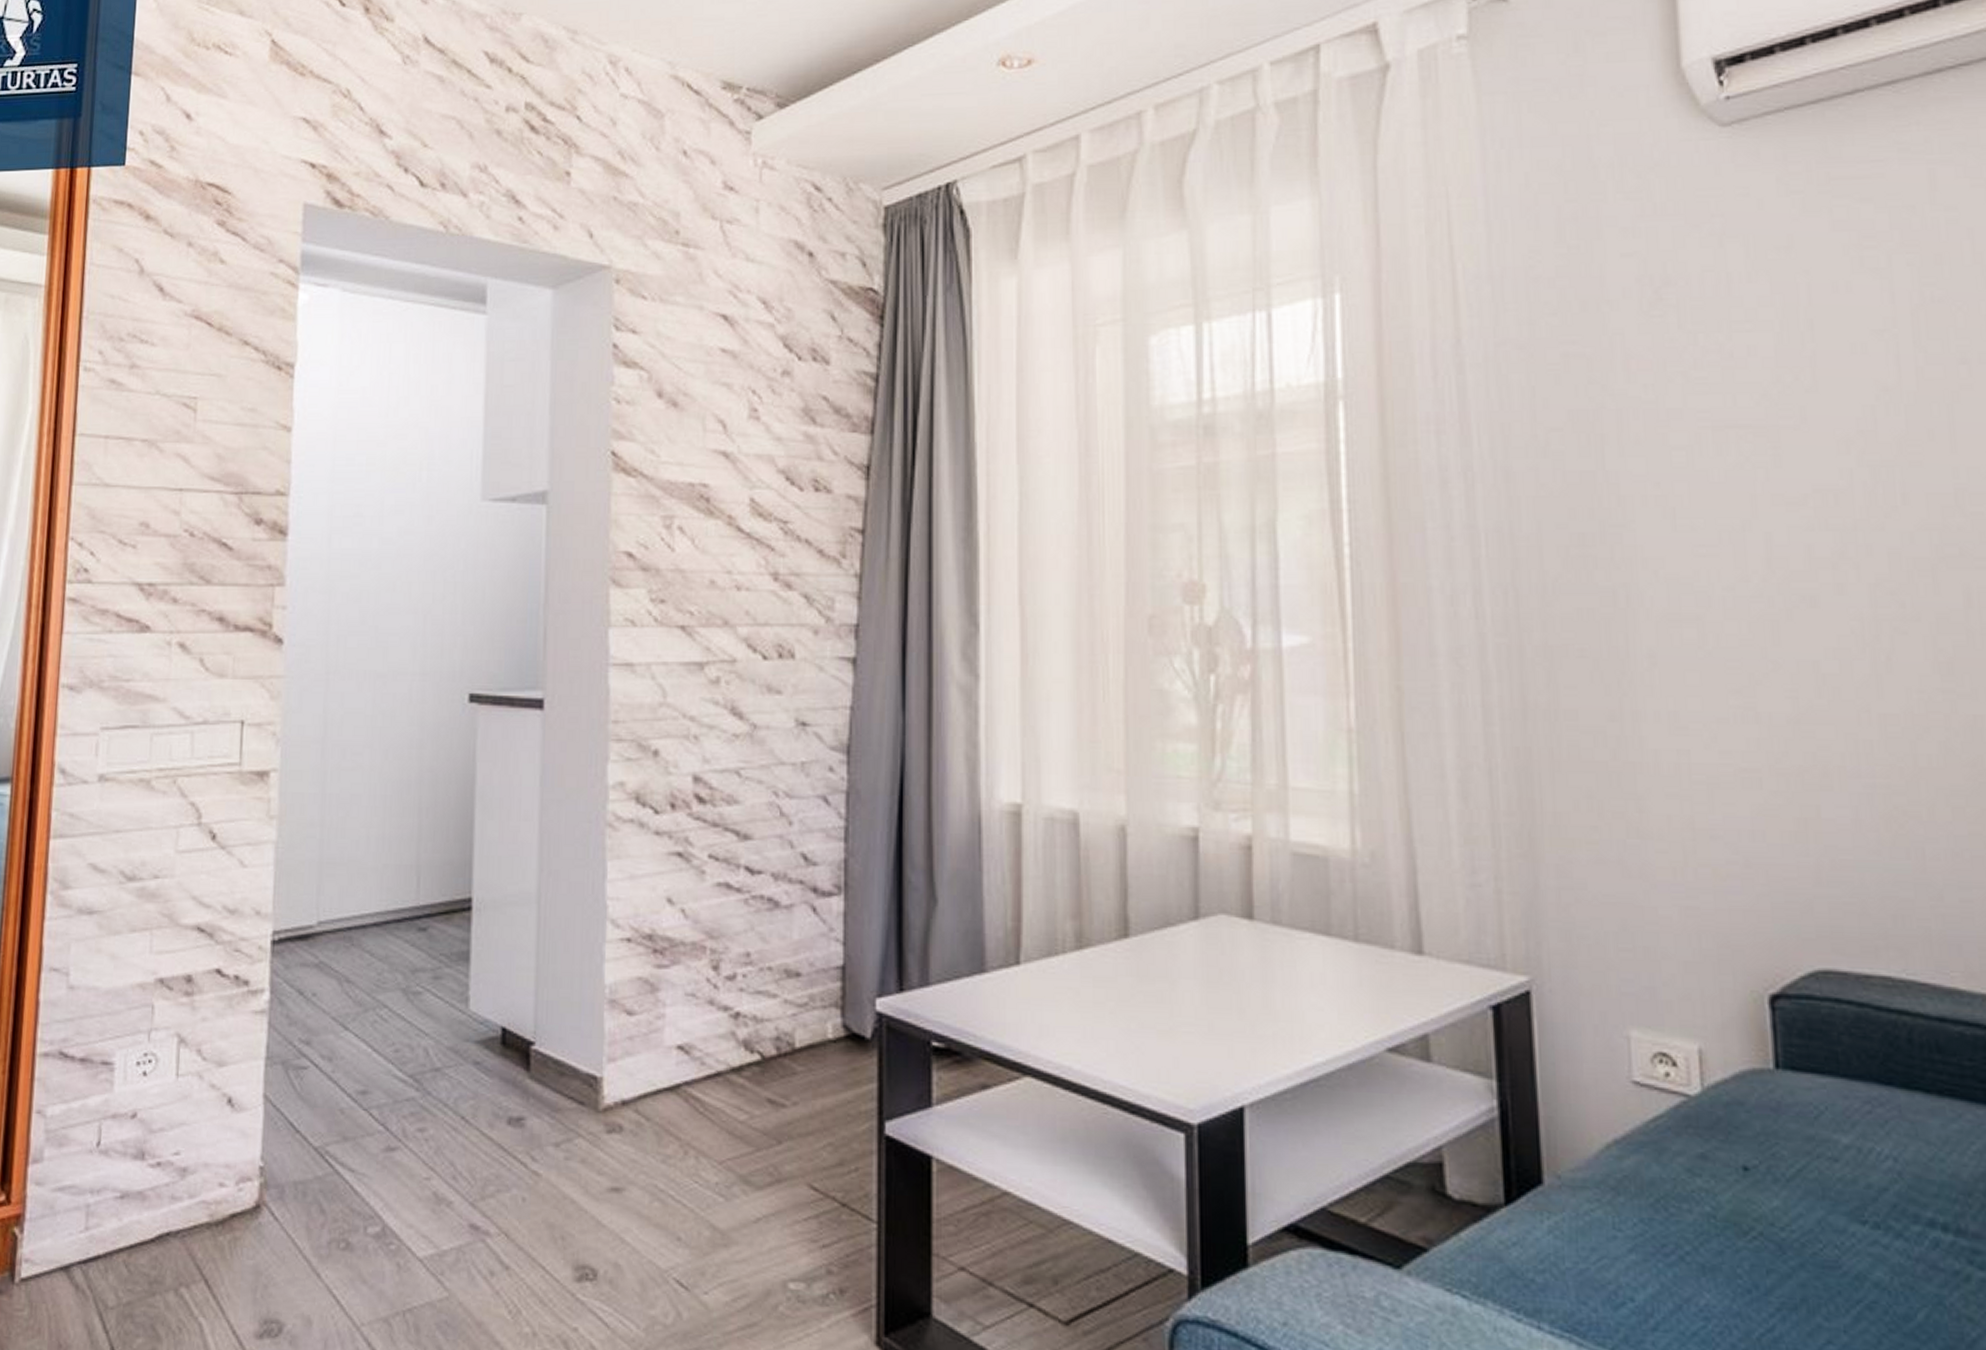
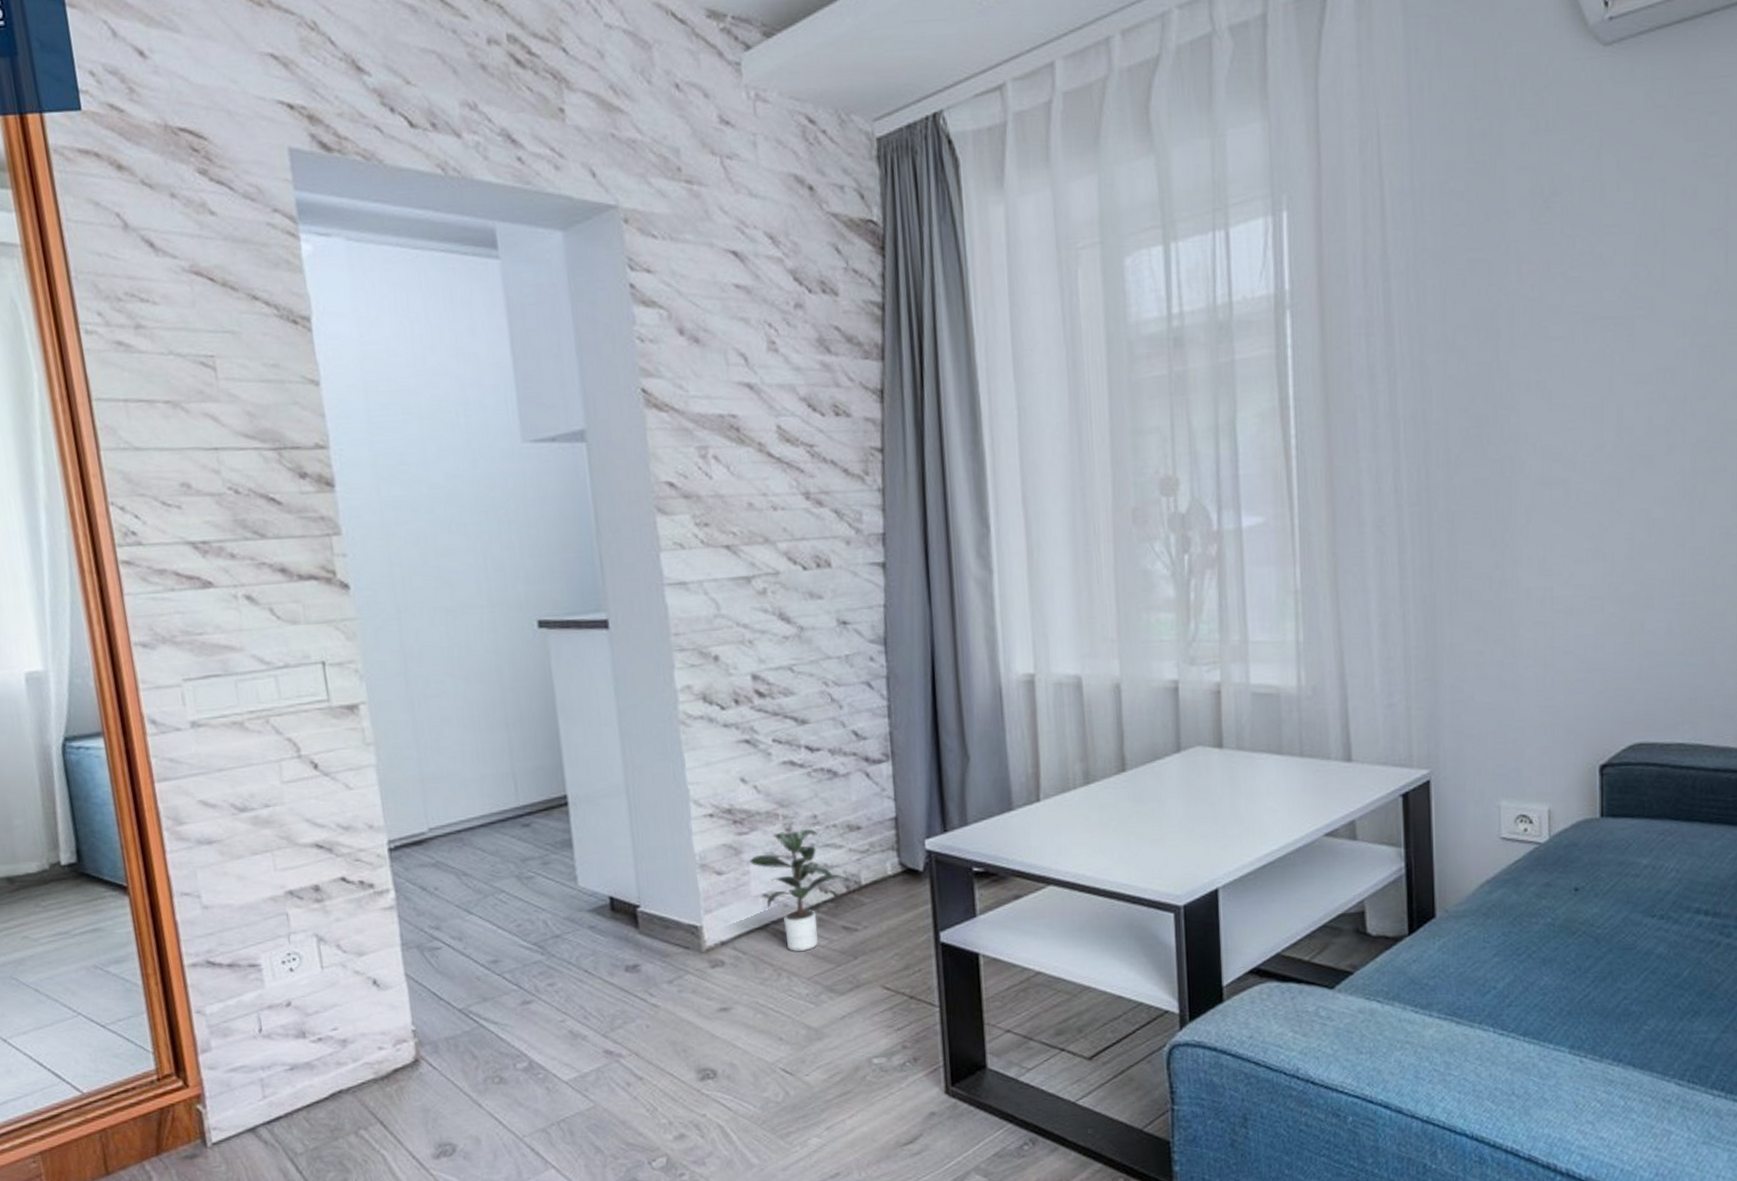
potted plant: none [664,968,780,1125] -> present [748,828,848,951]

